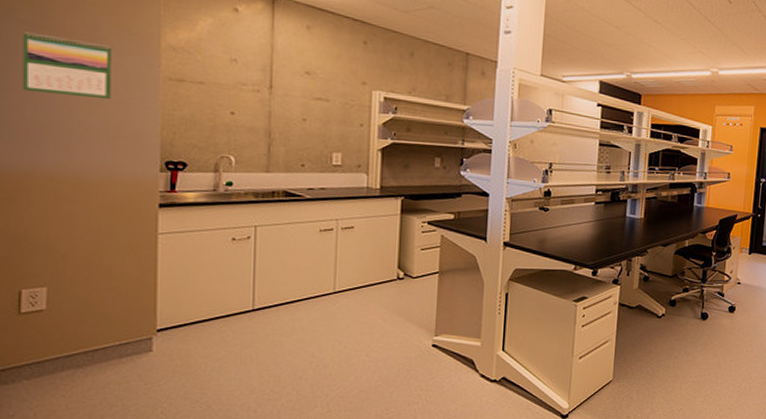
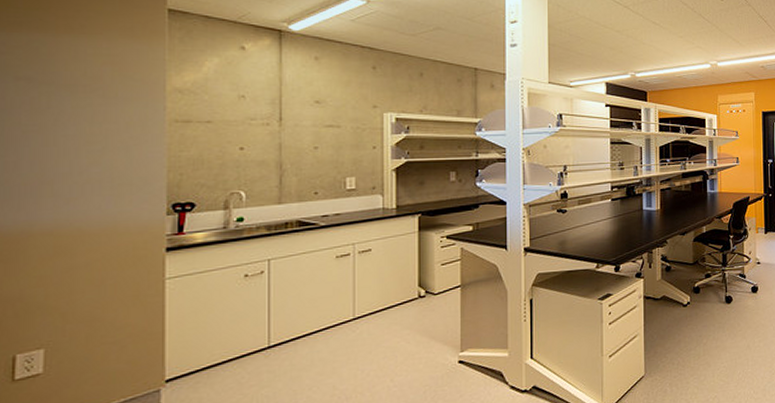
calendar: present [22,32,111,100] -> none [19,88,114,148]

